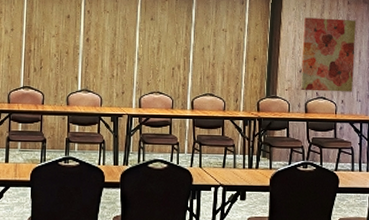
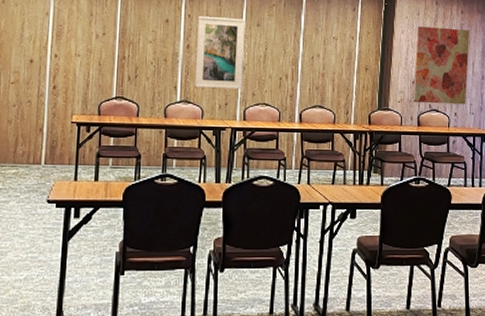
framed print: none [94,11,140,80] -> present [195,15,246,90]

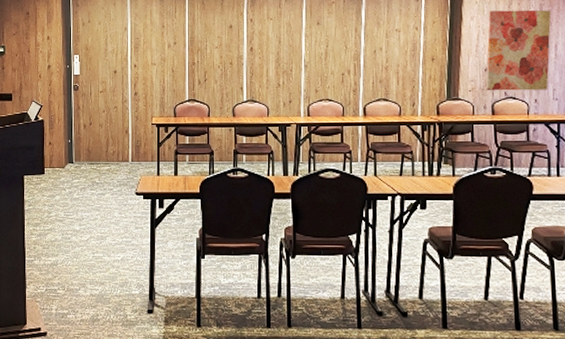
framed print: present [195,15,246,90] -> none [259,18,306,88]

